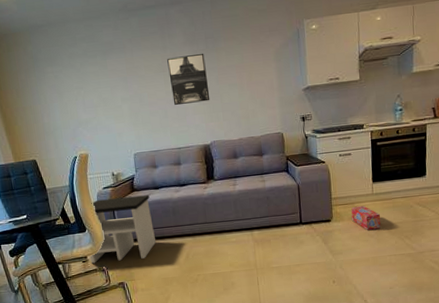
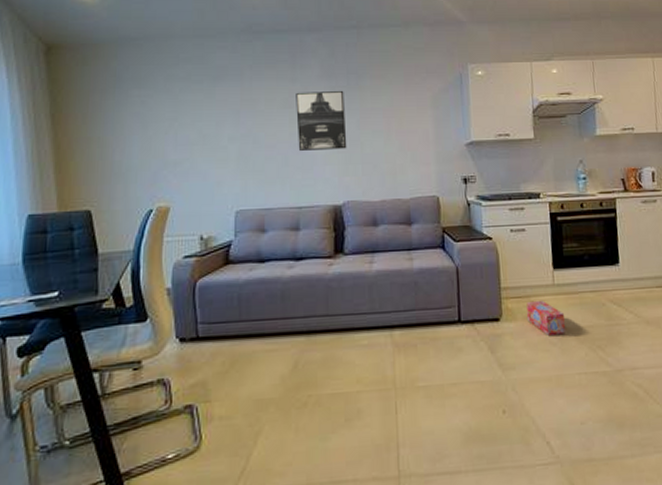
side table: present [90,195,157,264] -> none [145,270,252,373]

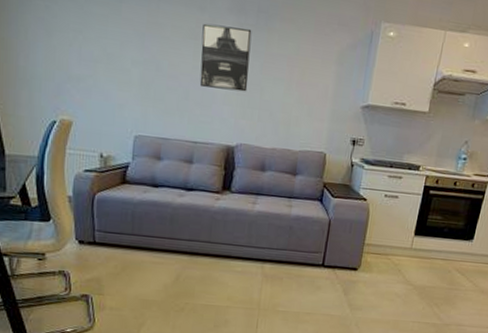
box: present [526,300,566,336] -> none [380,258,415,290]

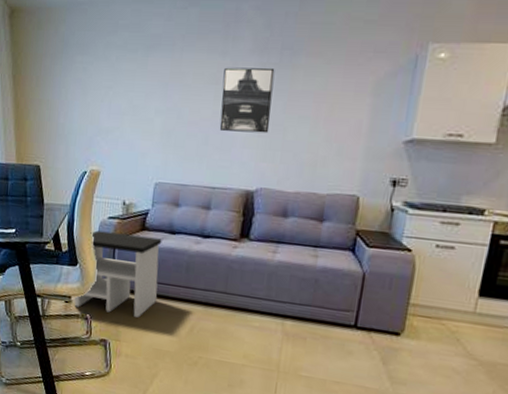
side table: none [49,184,145,270] -> present [74,230,162,318]

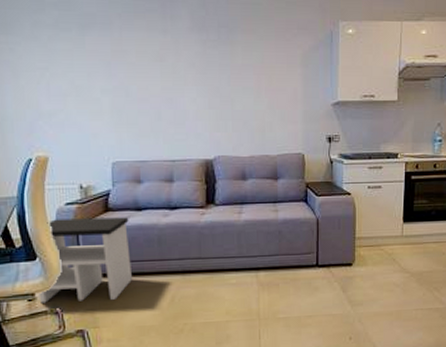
wall art: present [219,67,275,134] -> none [167,44,218,107]

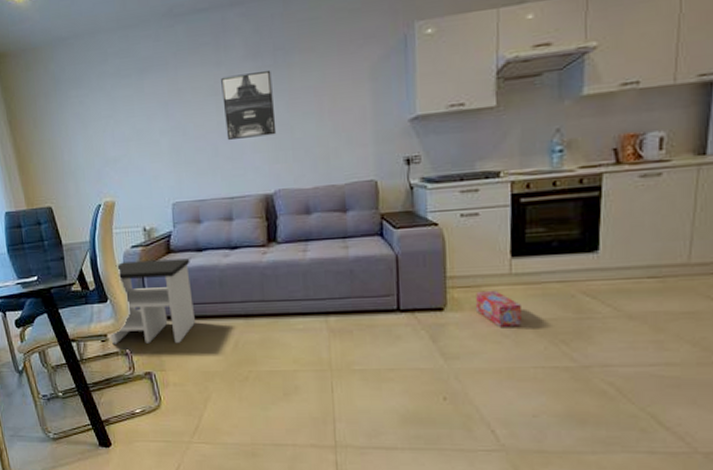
wall art: none [167,44,218,107] -> present [221,69,277,141]
box: none [376,249,409,278] -> present [475,290,523,327]

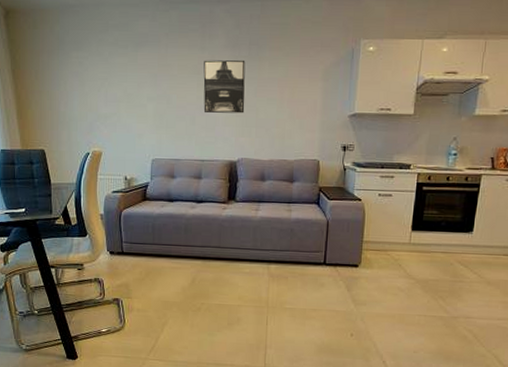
side table: present [110,258,196,344] -> none [86,204,162,276]
box: present [475,290,523,327] -> none [381,254,416,284]

